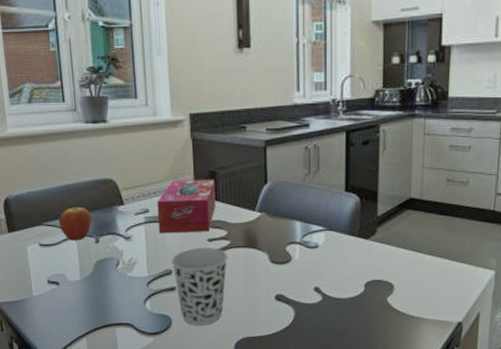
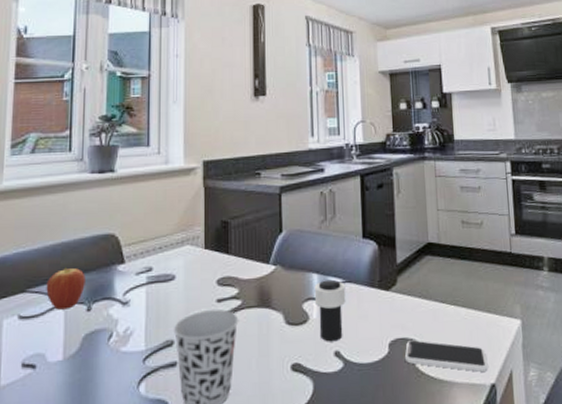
tissue box: present [157,179,216,234] -> none [161,230,227,296]
cup: none [297,227,327,279] -> present [314,279,346,342]
smartphone: none [378,282,457,312] -> present [404,340,488,372]

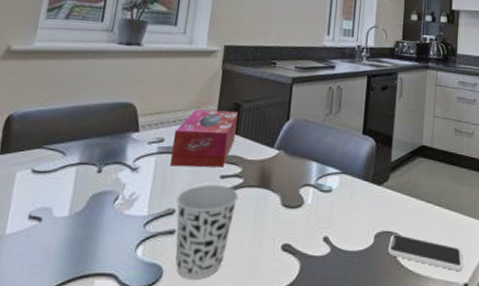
fruit: present [46,267,85,310] -> none [61,129,101,169]
tissue box: none [161,230,227,296] -> present [169,109,238,168]
cup: present [314,279,346,342] -> none [311,169,341,228]

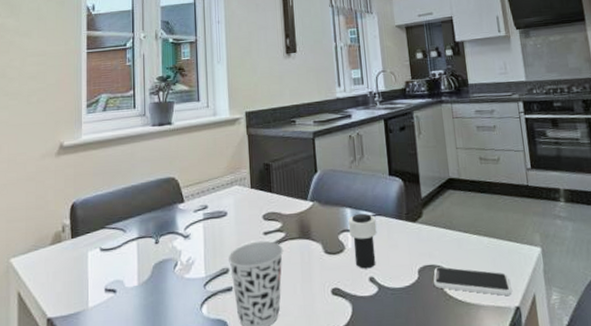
tissue box: present [169,109,238,168] -> none [215,171,271,230]
cup: none [311,169,341,228] -> present [348,213,377,269]

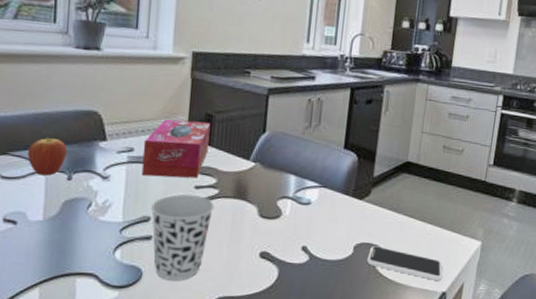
fruit: none [121,207,153,243] -> present [27,137,67,176]
tissue box: none [215,171,271,230] -> present [141,119,211,178]
cup: present [348,213,377,269] -> none [289,182,321,238]

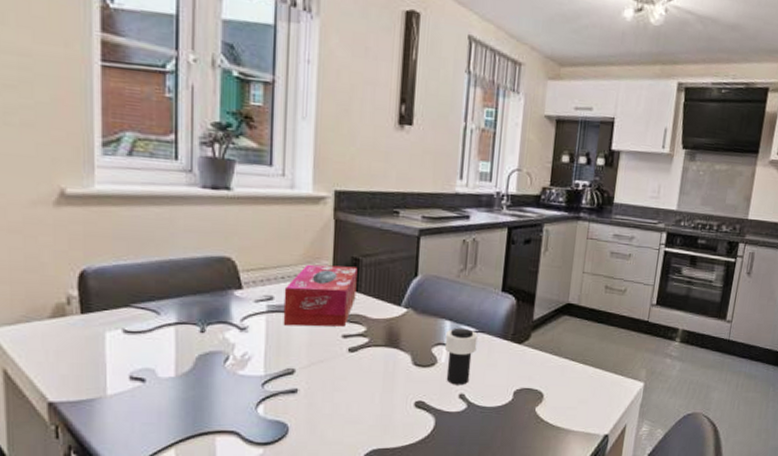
fruit: present [27,137,67,176] -> none [153,286,198,329]
cup: present [151,193,215,281] -> none [296,343,365,435]
cup: none [289,182,321,238] -> present [444,327,478,385]
smartphone: present [366,246,443,281] -> none [527,391,605,423]

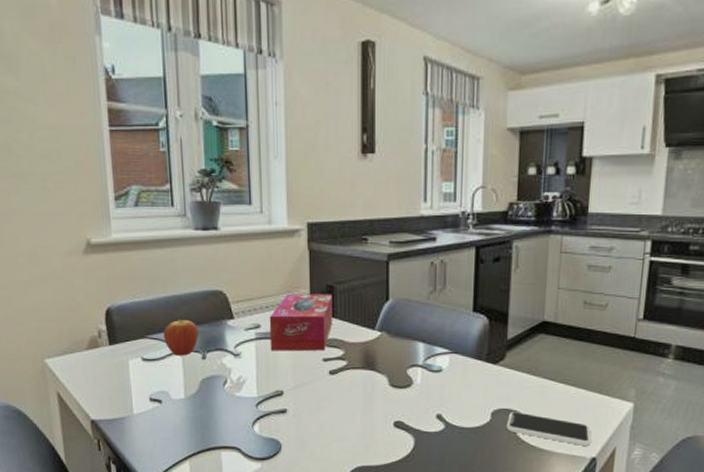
fruit: none [153,286,198,329] -> present [163,319,199,356]
cup: present [444,327,478,385] -> none [419,349,451,406]
smartphone: none [527,391,605,423] -> present [506,412,591,446]

